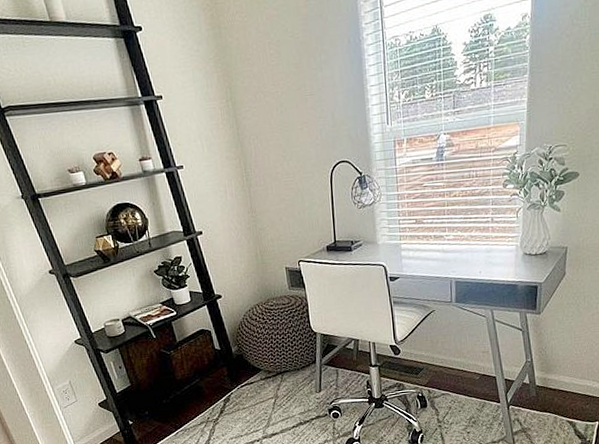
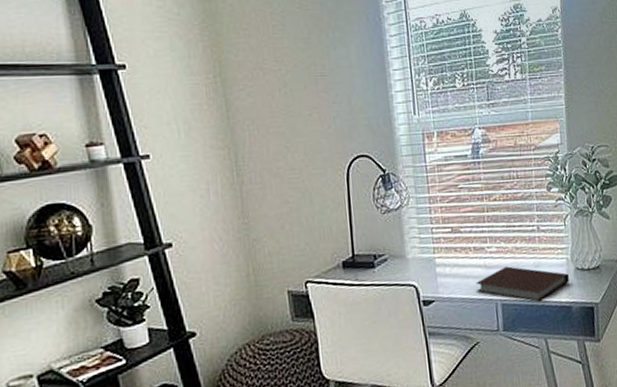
notebook: none [434,251,517,281] -> present [476,266,569,302]

